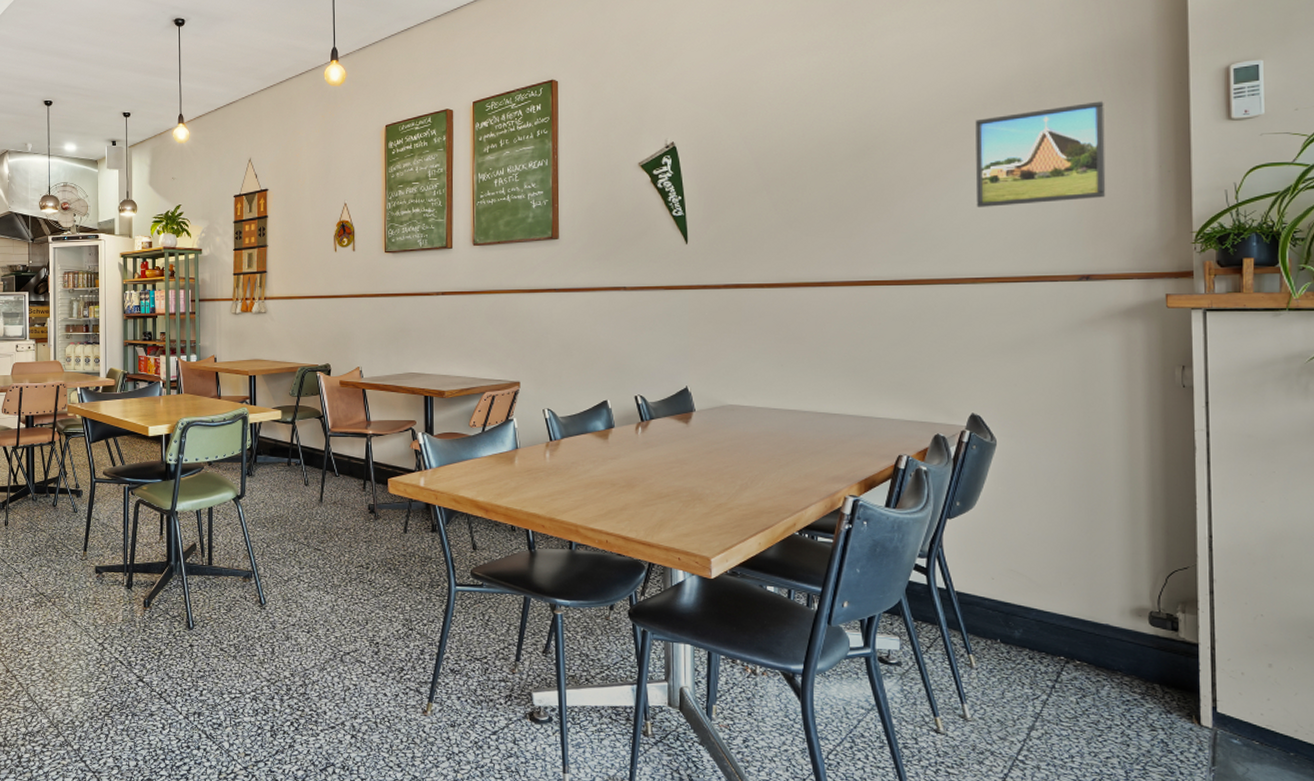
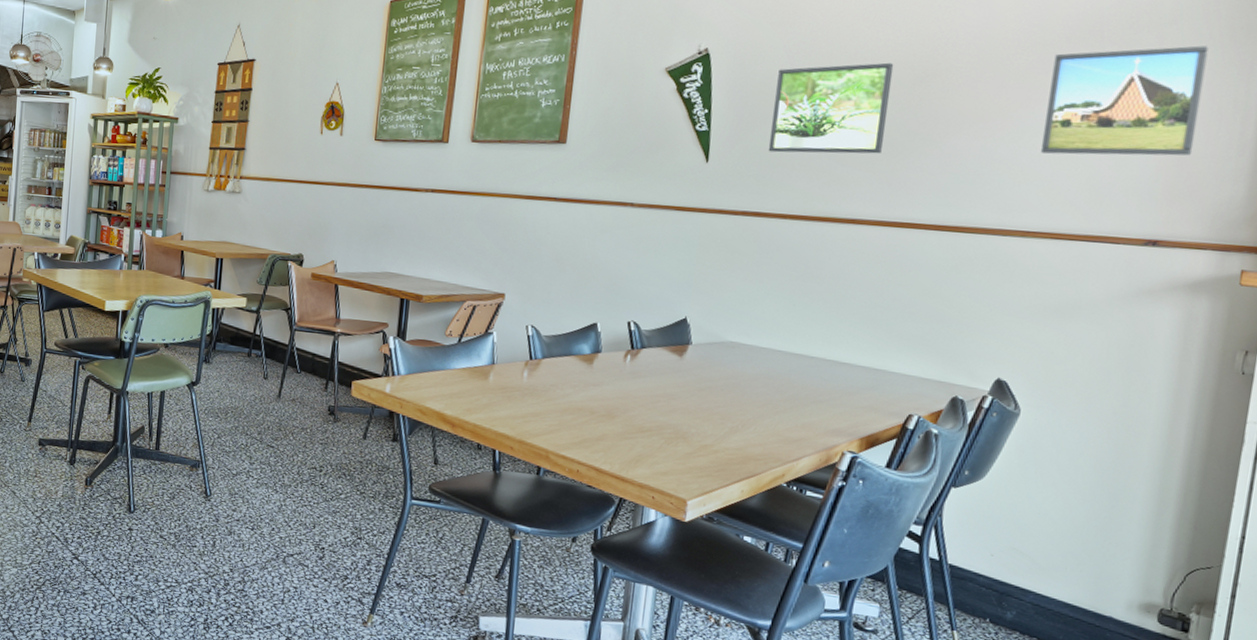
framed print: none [738,140,840,229] -> present [768,62,894,154]

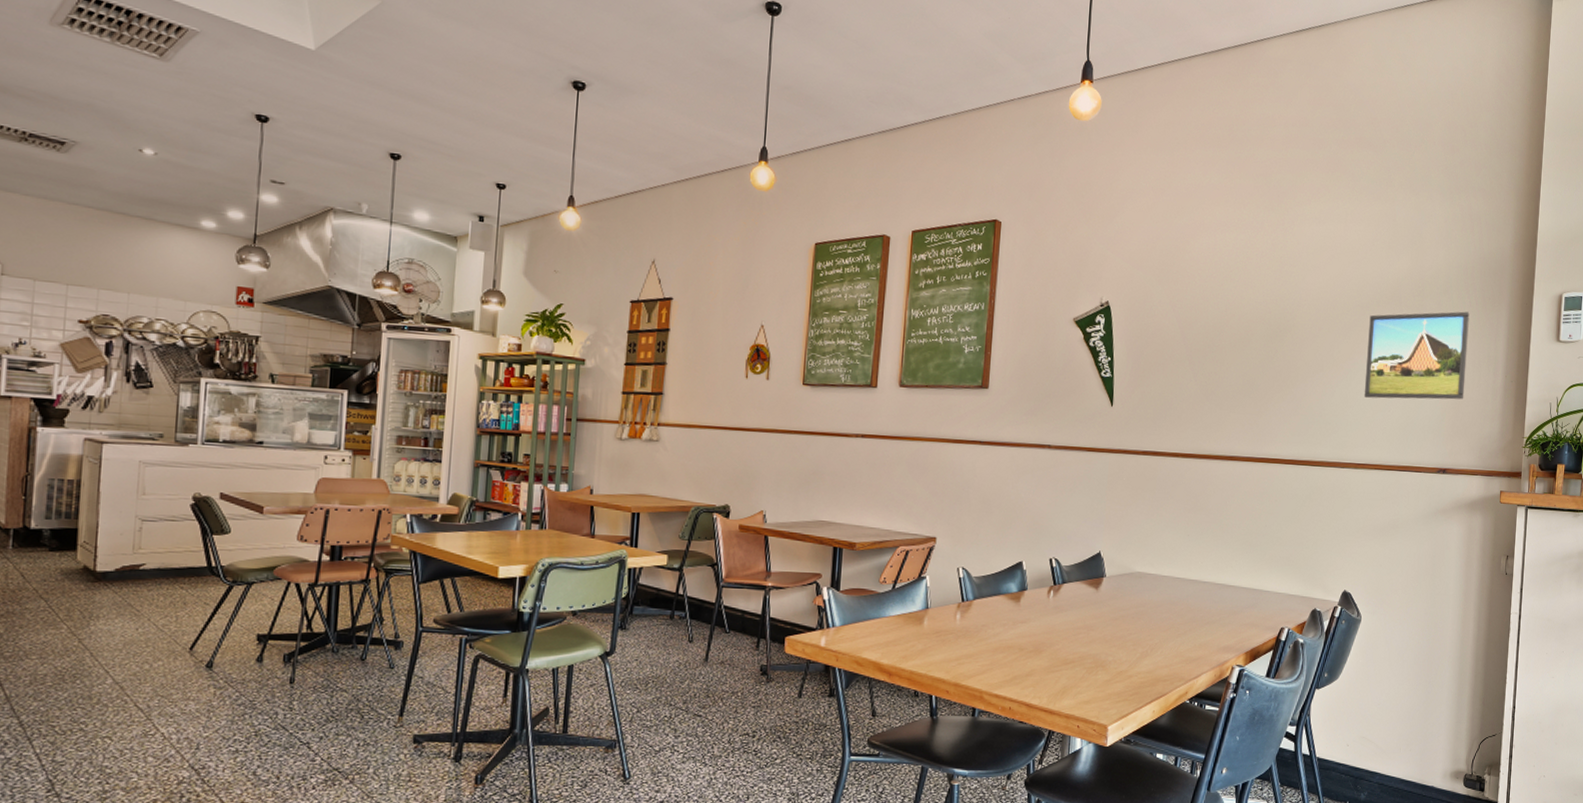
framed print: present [768,62,894,154] -> none [1161,318,1256,399]

